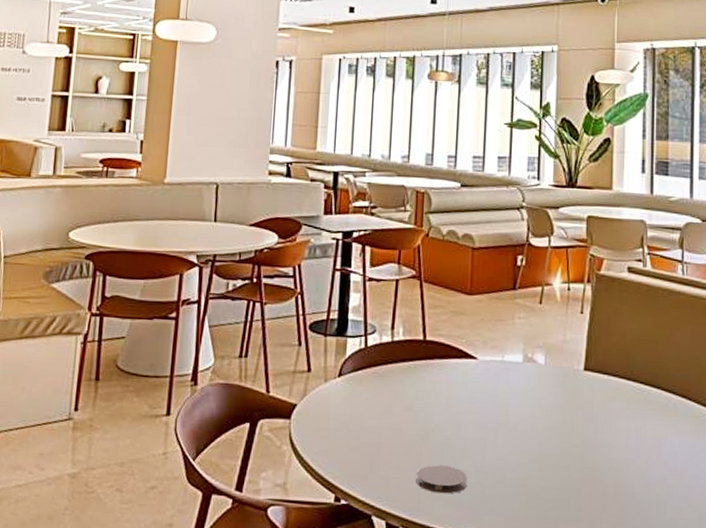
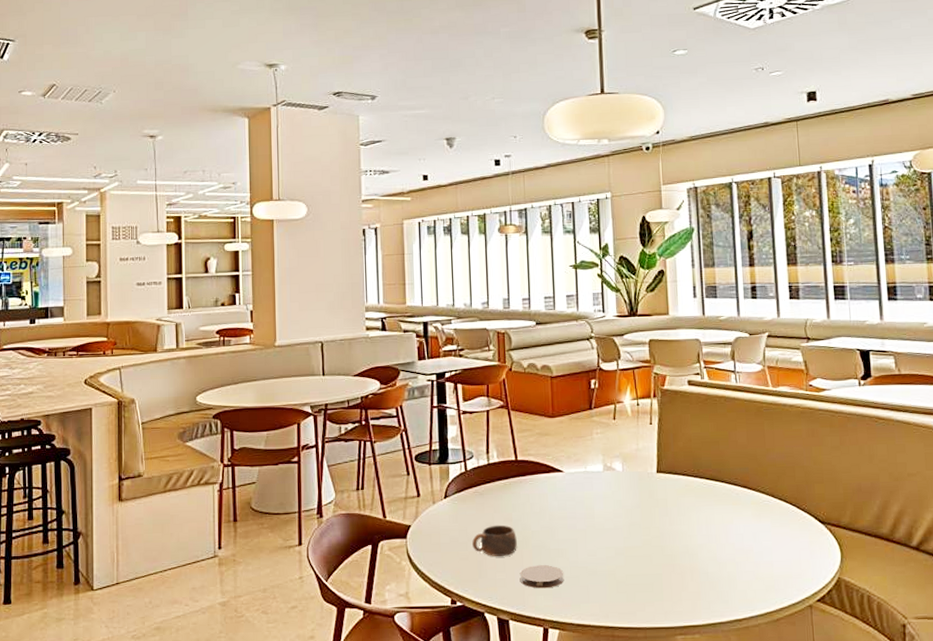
cup: none [365,413,417,451] -> present [472,525,517,556]

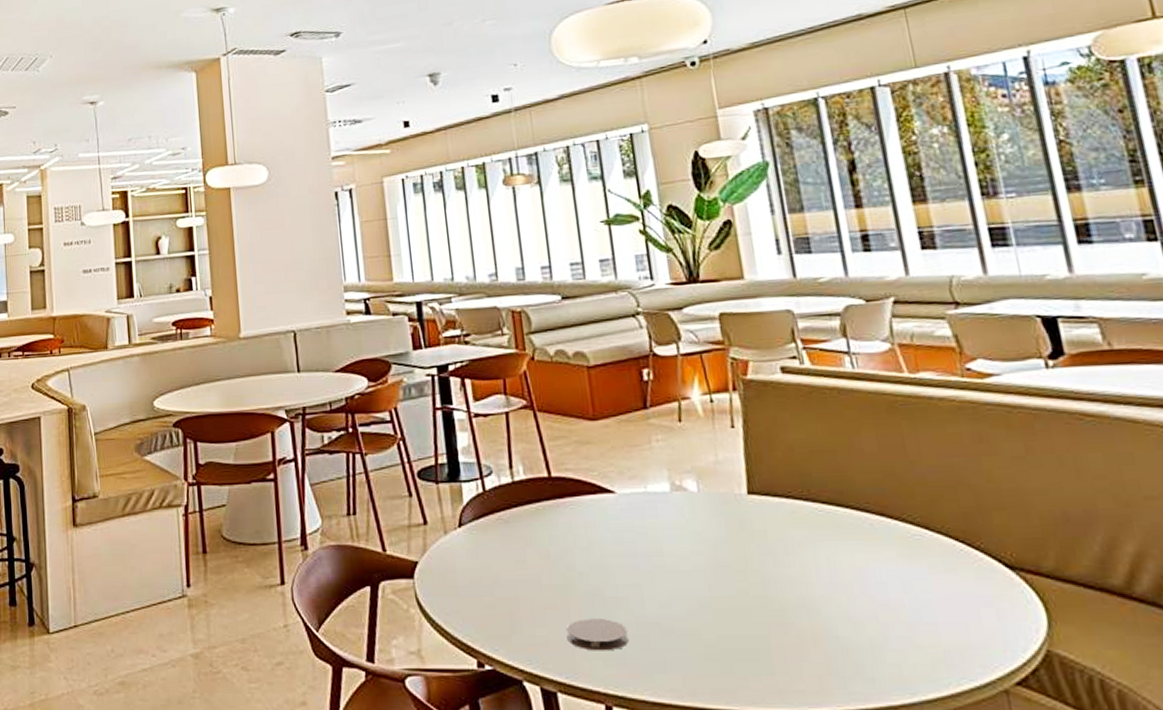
cup: present [472,525,517,556] -> none [499,563,560,605]

